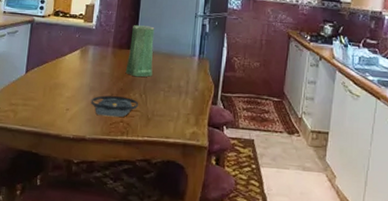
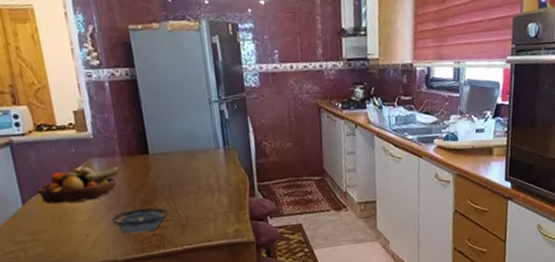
fruit bowl: none [39,51,110,80] -> present [36,166,121,204]
vase: present [125,25,155,77] -> none [138,123,176,184]

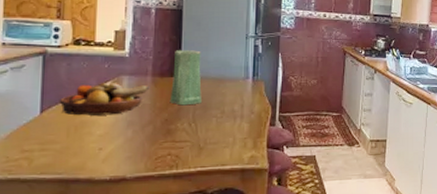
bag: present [112,208,169,234] -> none [129,128,188,151]
vase: none [138,123,176,184] -> present [169,50,202,106]

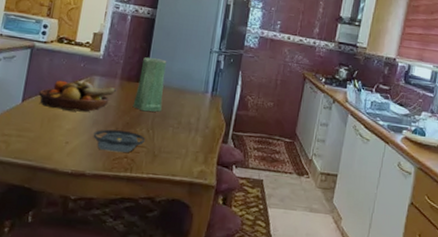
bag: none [129,128,188,151] -> present [93,129,146,153]

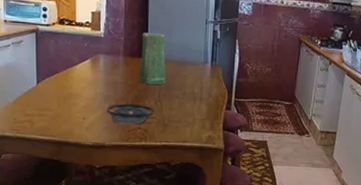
fruit bowl: present [38,80,117,112] -> none [50,60,122,90]

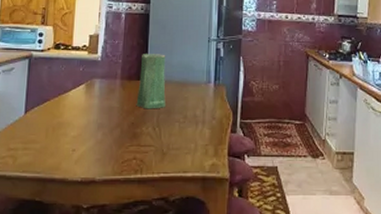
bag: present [107,104,155,125] -> none [99,132,153,155]

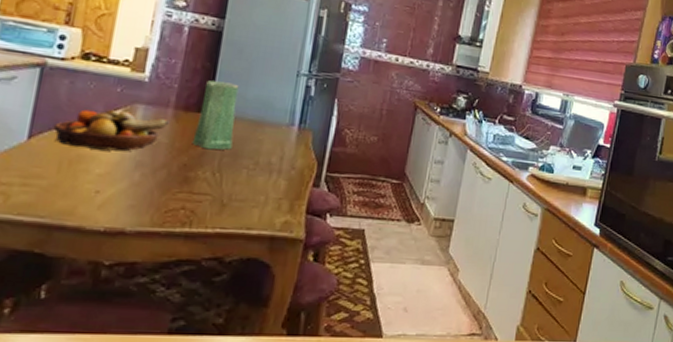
fruit bowl: none [40,86,119,117] -> present [53,109,170,152]

